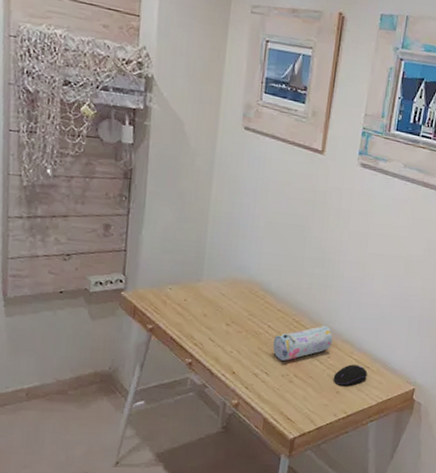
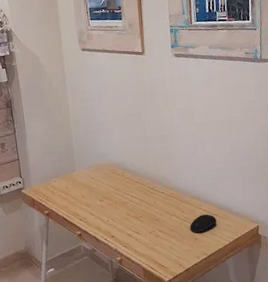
pencil case: present [273,325,333,361] -> none [137,187,184,221]

